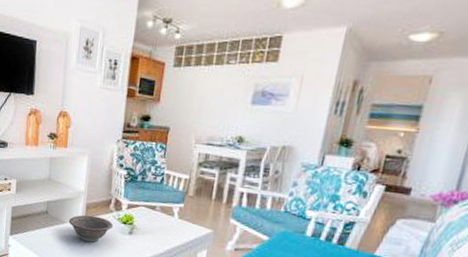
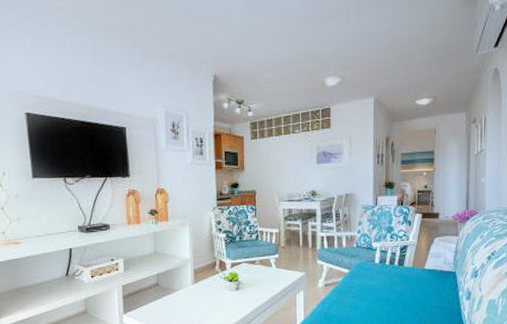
decorative bowl: present [68,215,113,242] -> none [179,279,221,304]

